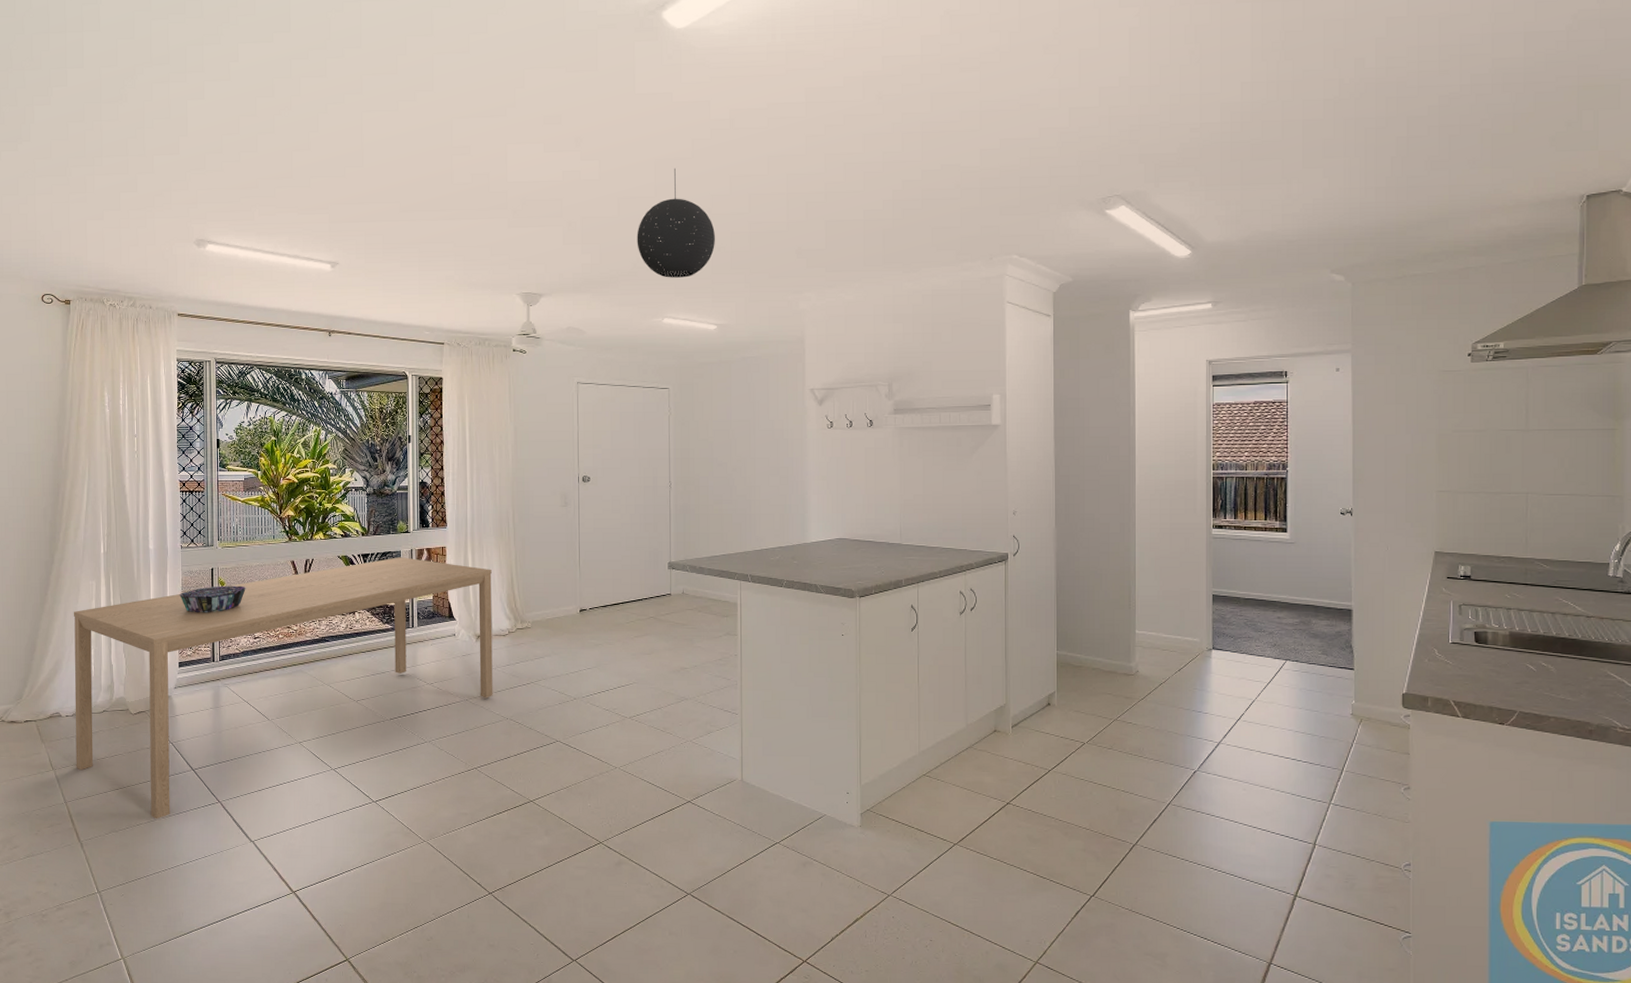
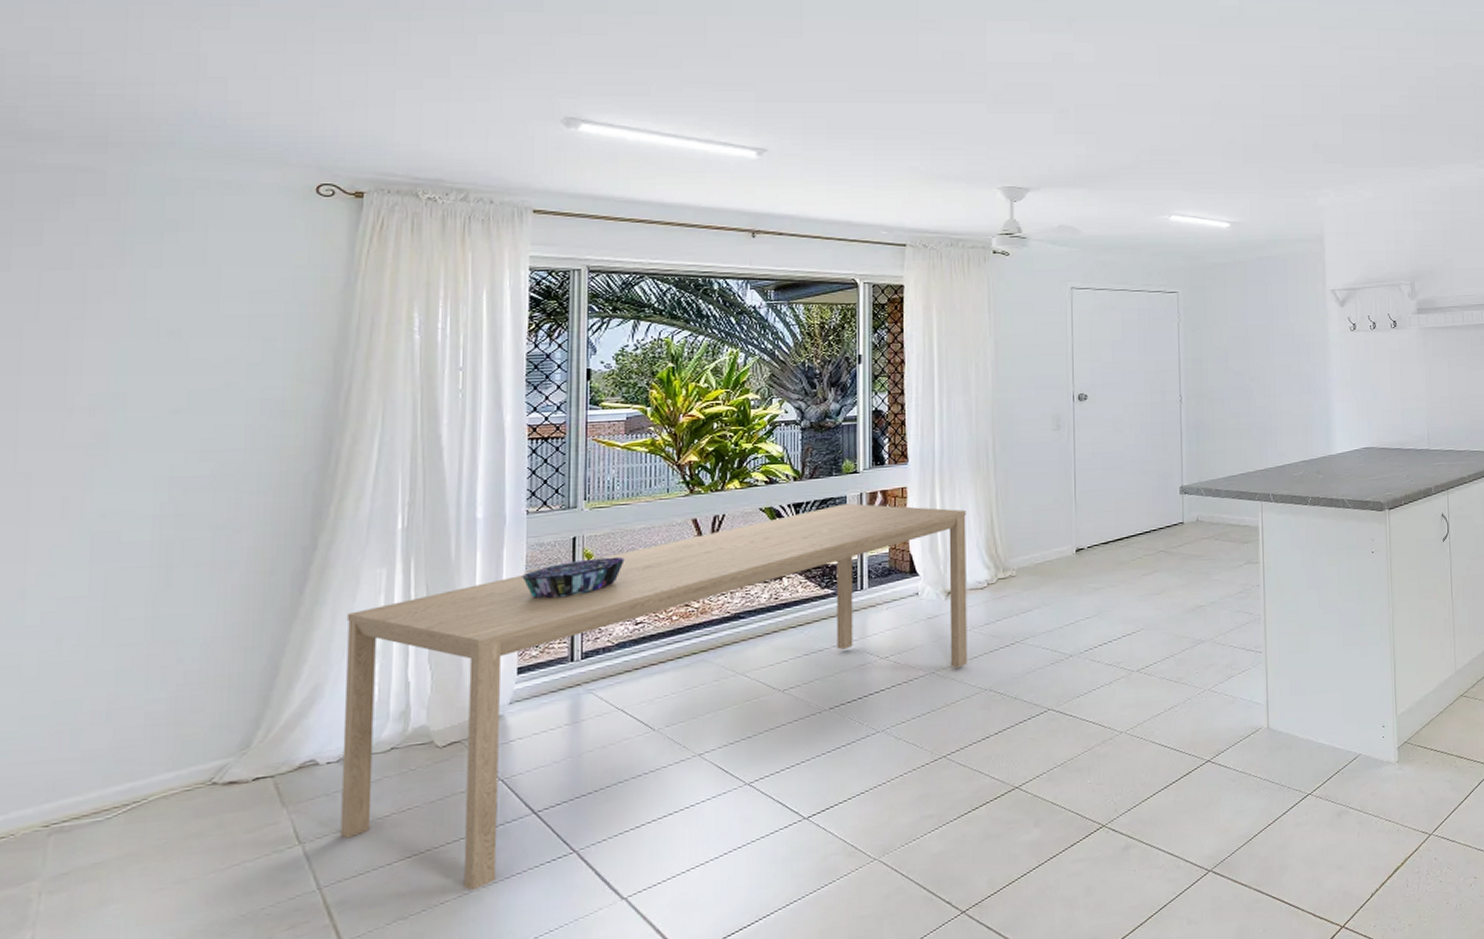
pendant light: present [637,167,715,278] -> none [1139,54,1226,172]

